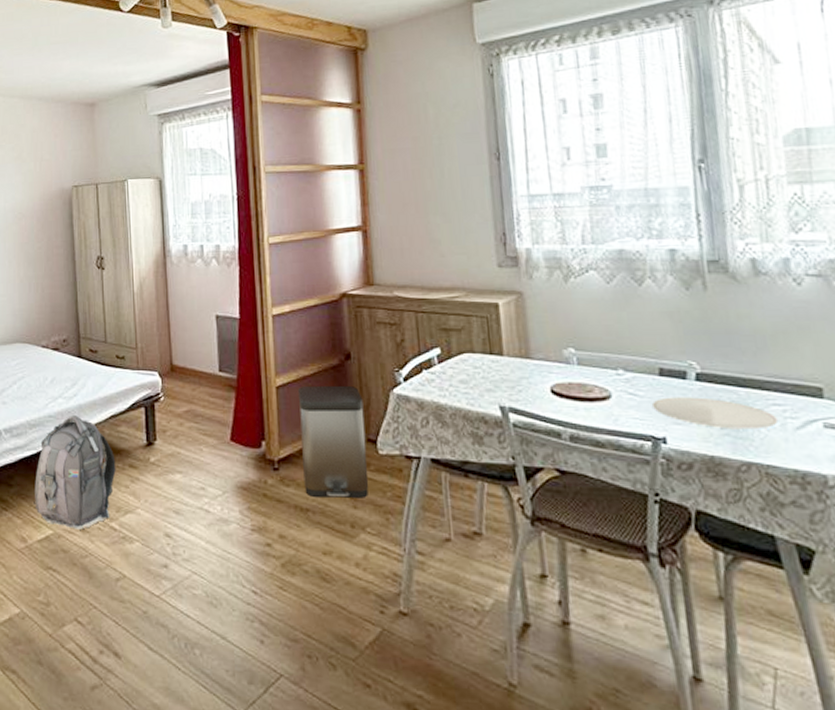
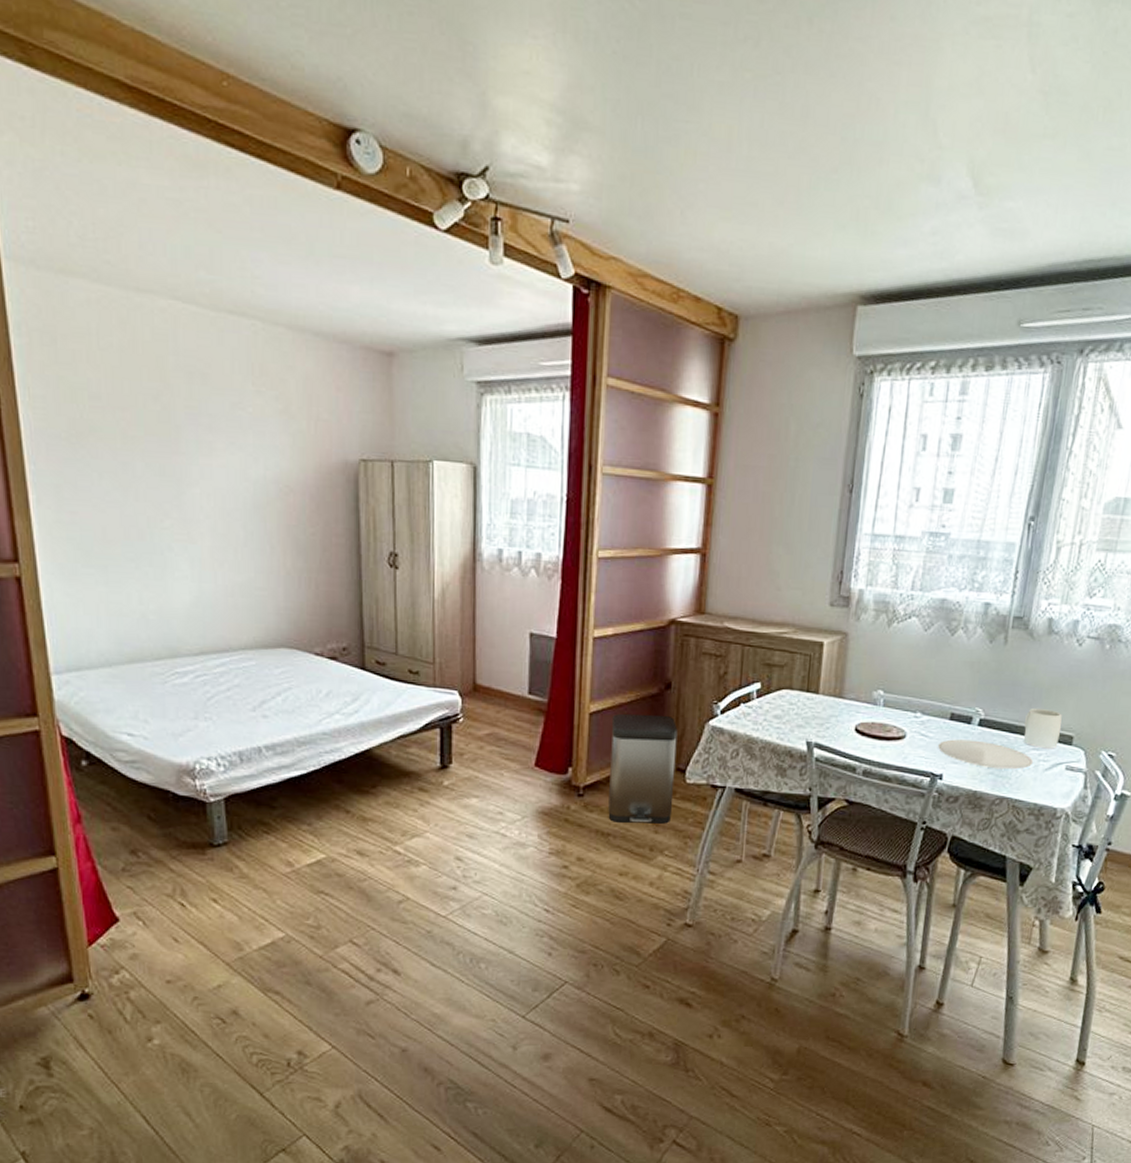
backpack: present [34,415,116,530] -> none [302,734,403,854]
mug: none [753,357,805,405] -> present [1023,707,1063,750]

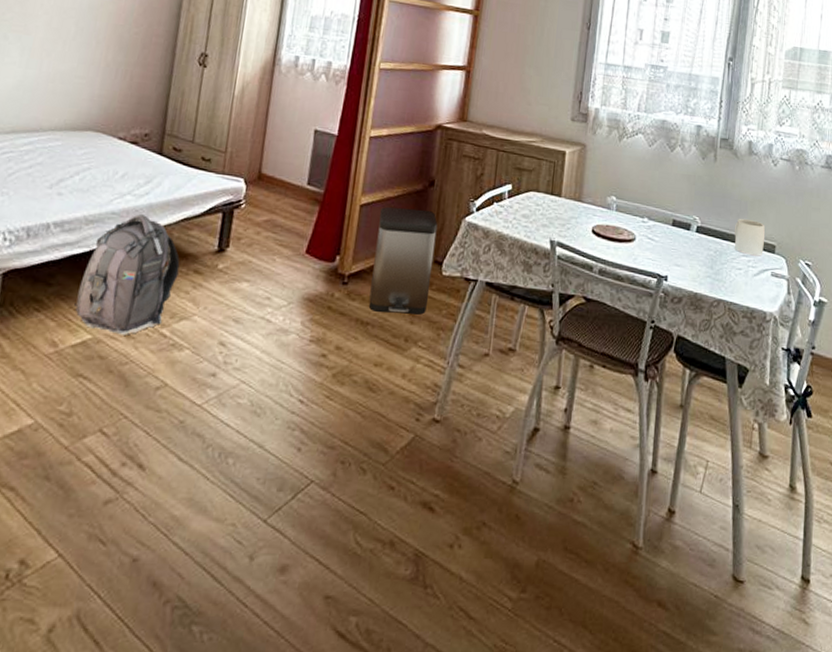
backpack: none [302,734,403,854] -> present [74,214,180,335]
plate: present [938,739,1034,770] -> none [663,243,744,275]

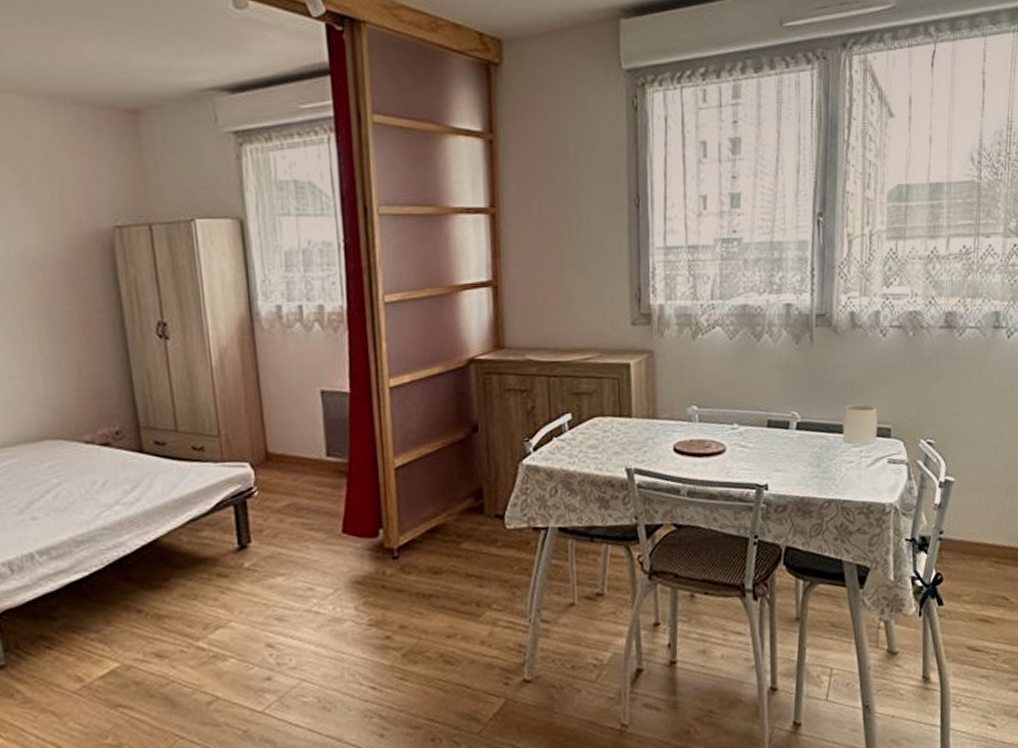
backpack: present [74,214,180,335] -> none [89,524,200,657]
pedal bin: present [369,206,438,315] -> none [419,460,496,582]

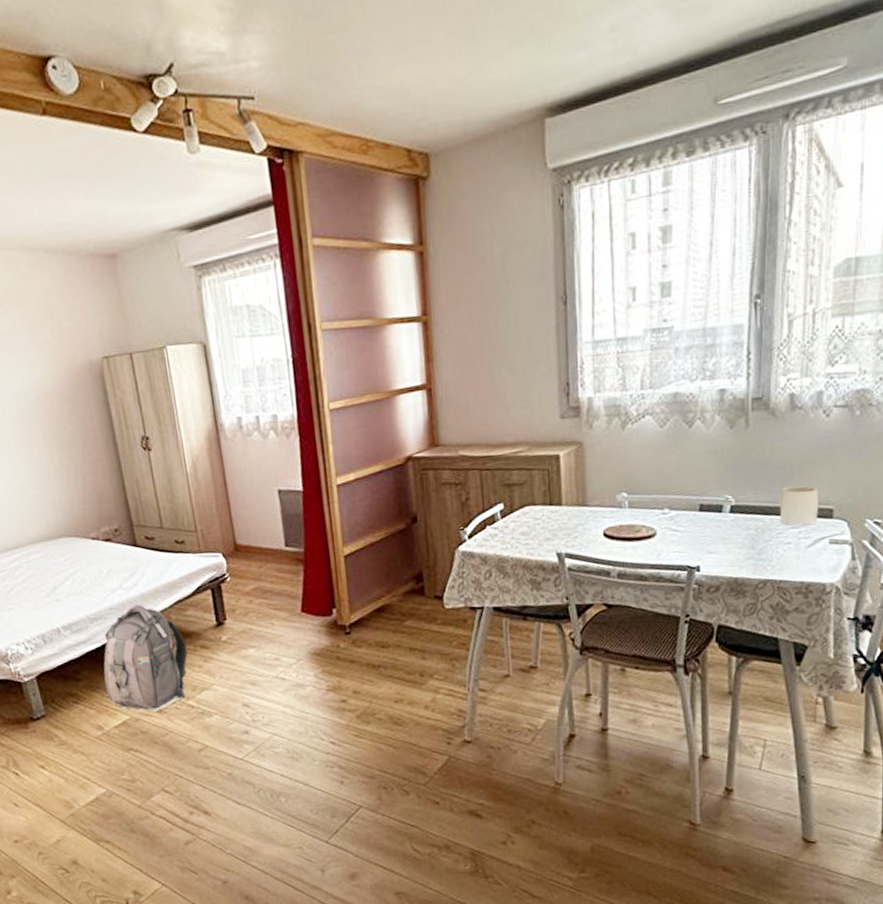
backpack: none [89,524,200,657] -> present [103,605,188,712]

